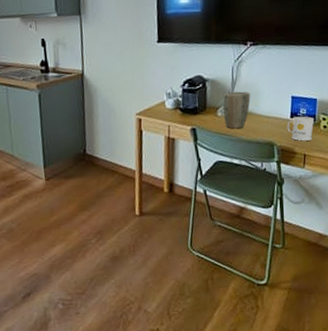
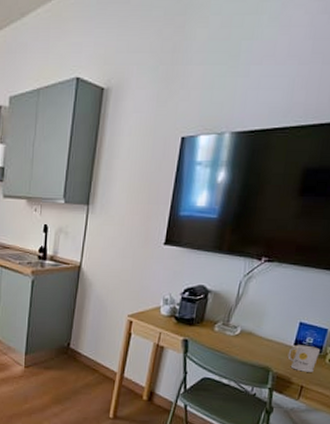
plant pot: present [223,91,251,129] -> none [220,308,255,347]

